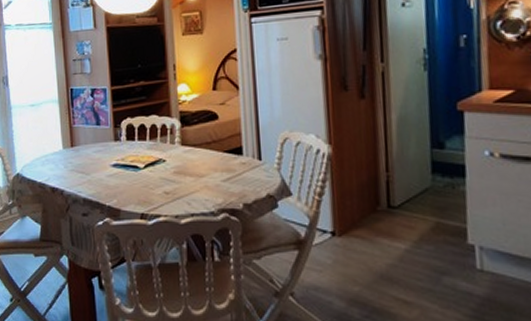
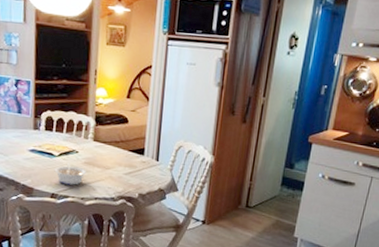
legume: none [141,174,179,201] -> present [54,162,87,185]

